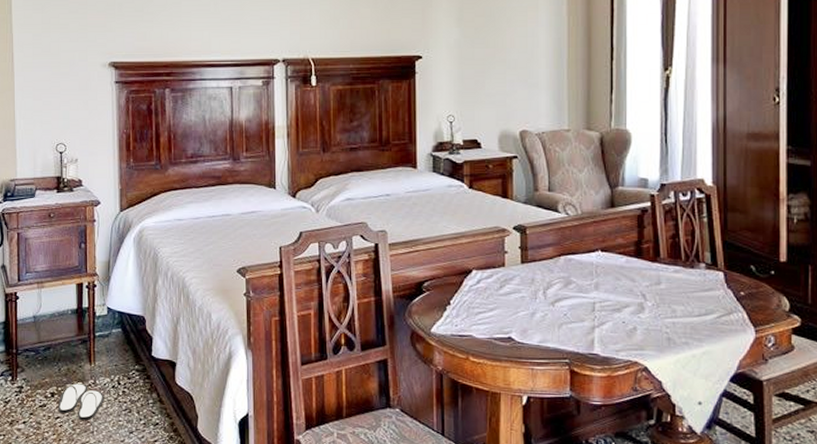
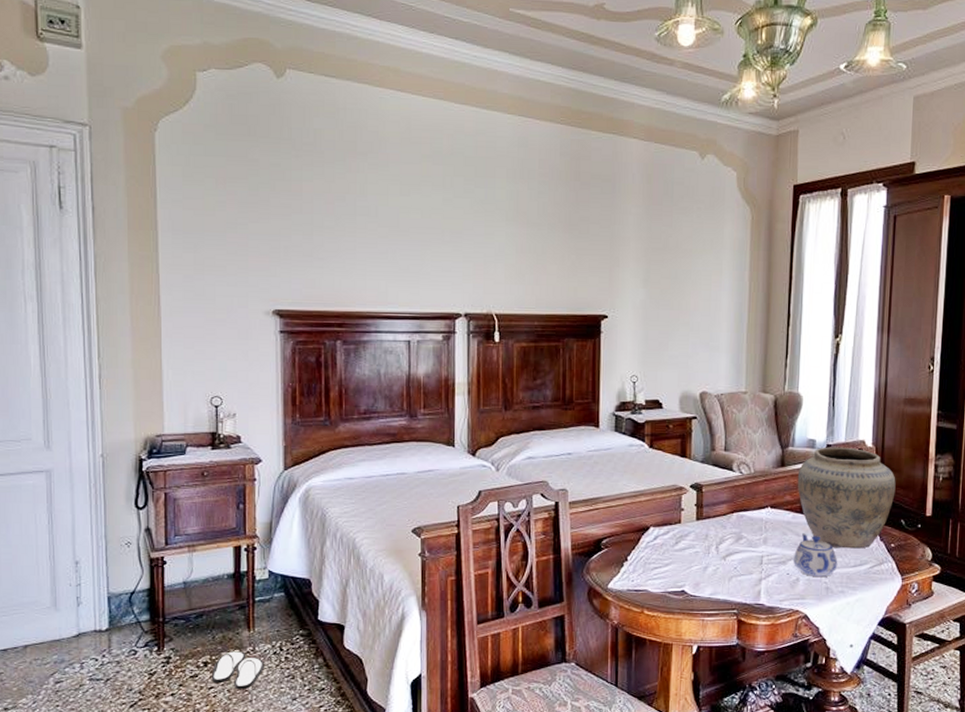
teapot: none [628,279,680,326] -> present [792,533,838,576]
vase: none [629,186,742,297] -> present [797,447,896,549]

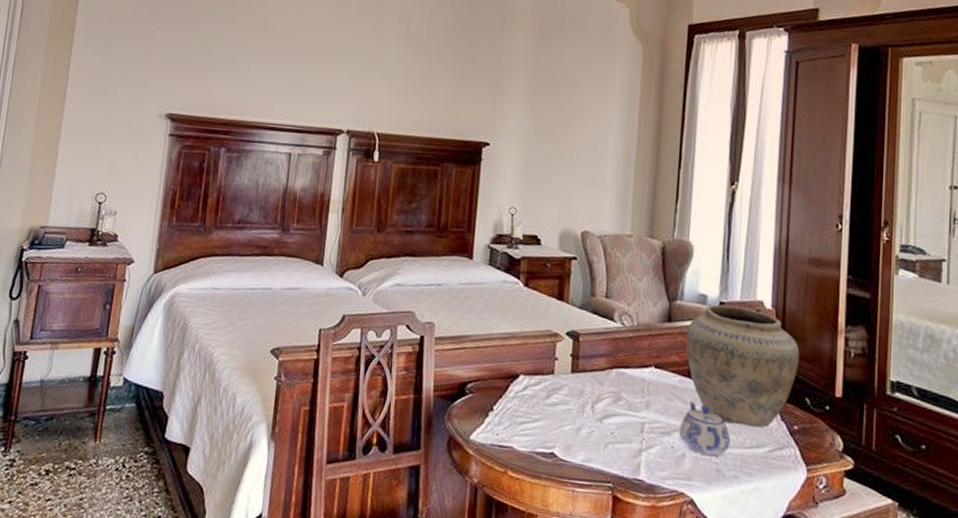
slippers: present [212,651,263,689] -> none [51,461,104,506]

